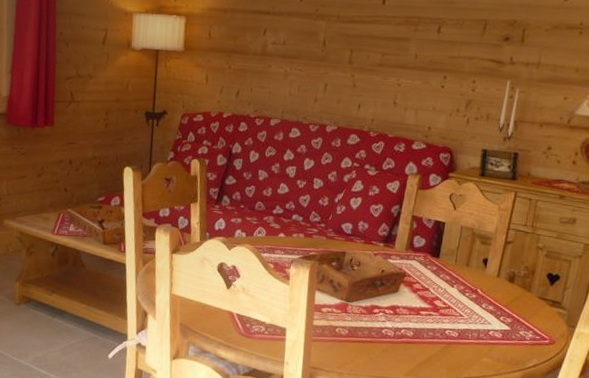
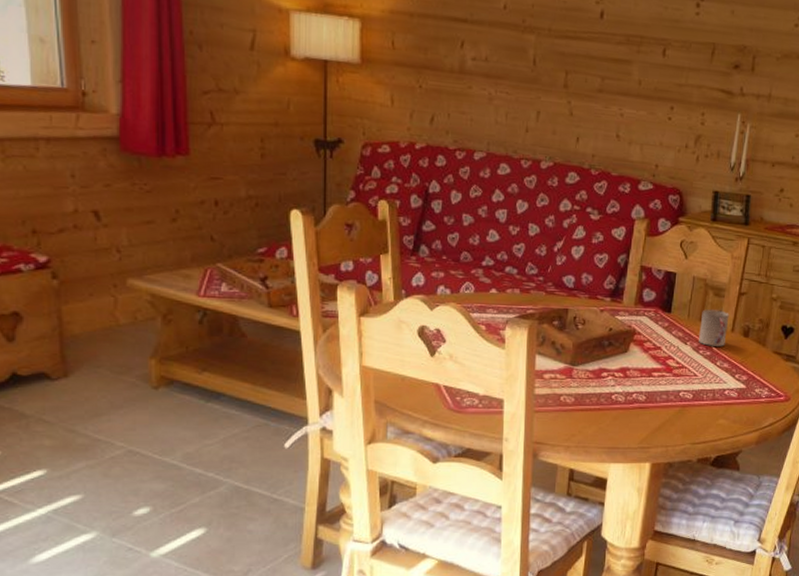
cup: none [465,256,495,290] -> present [699,309,729,347]

